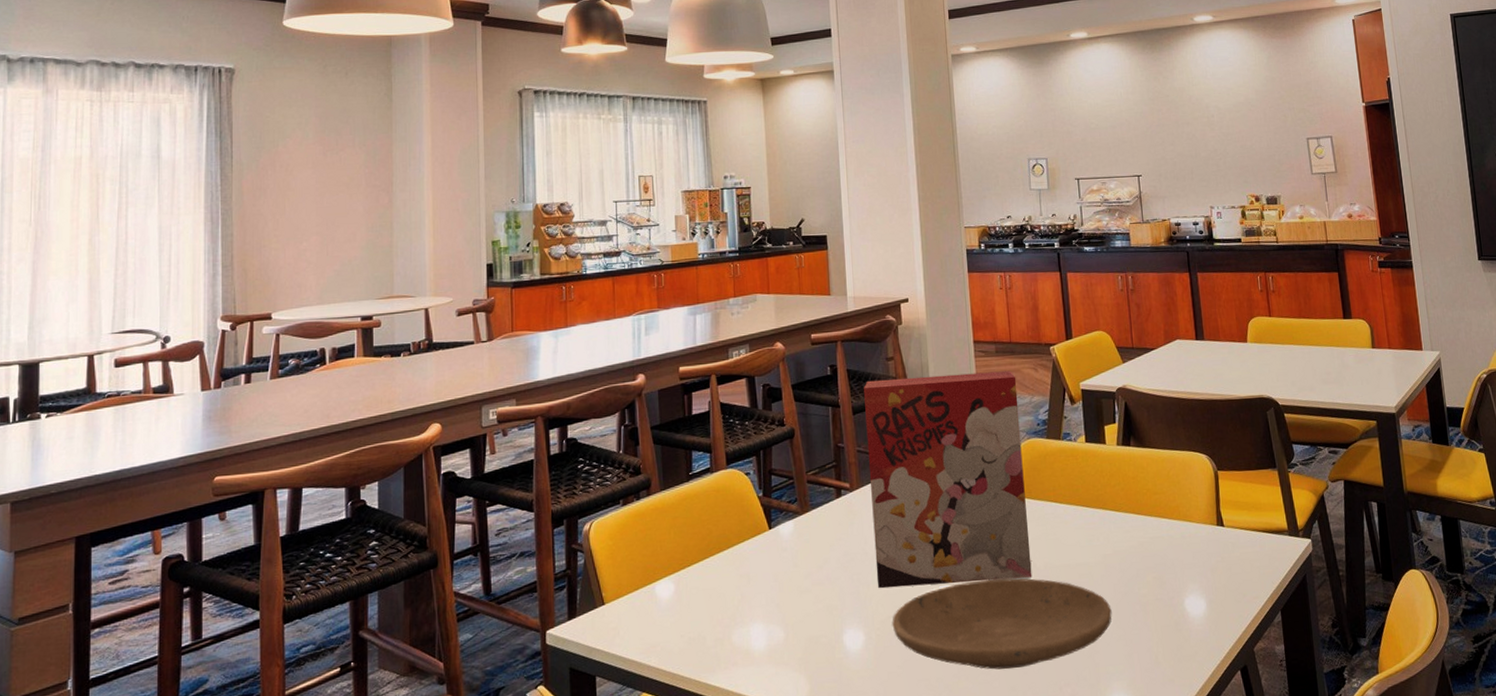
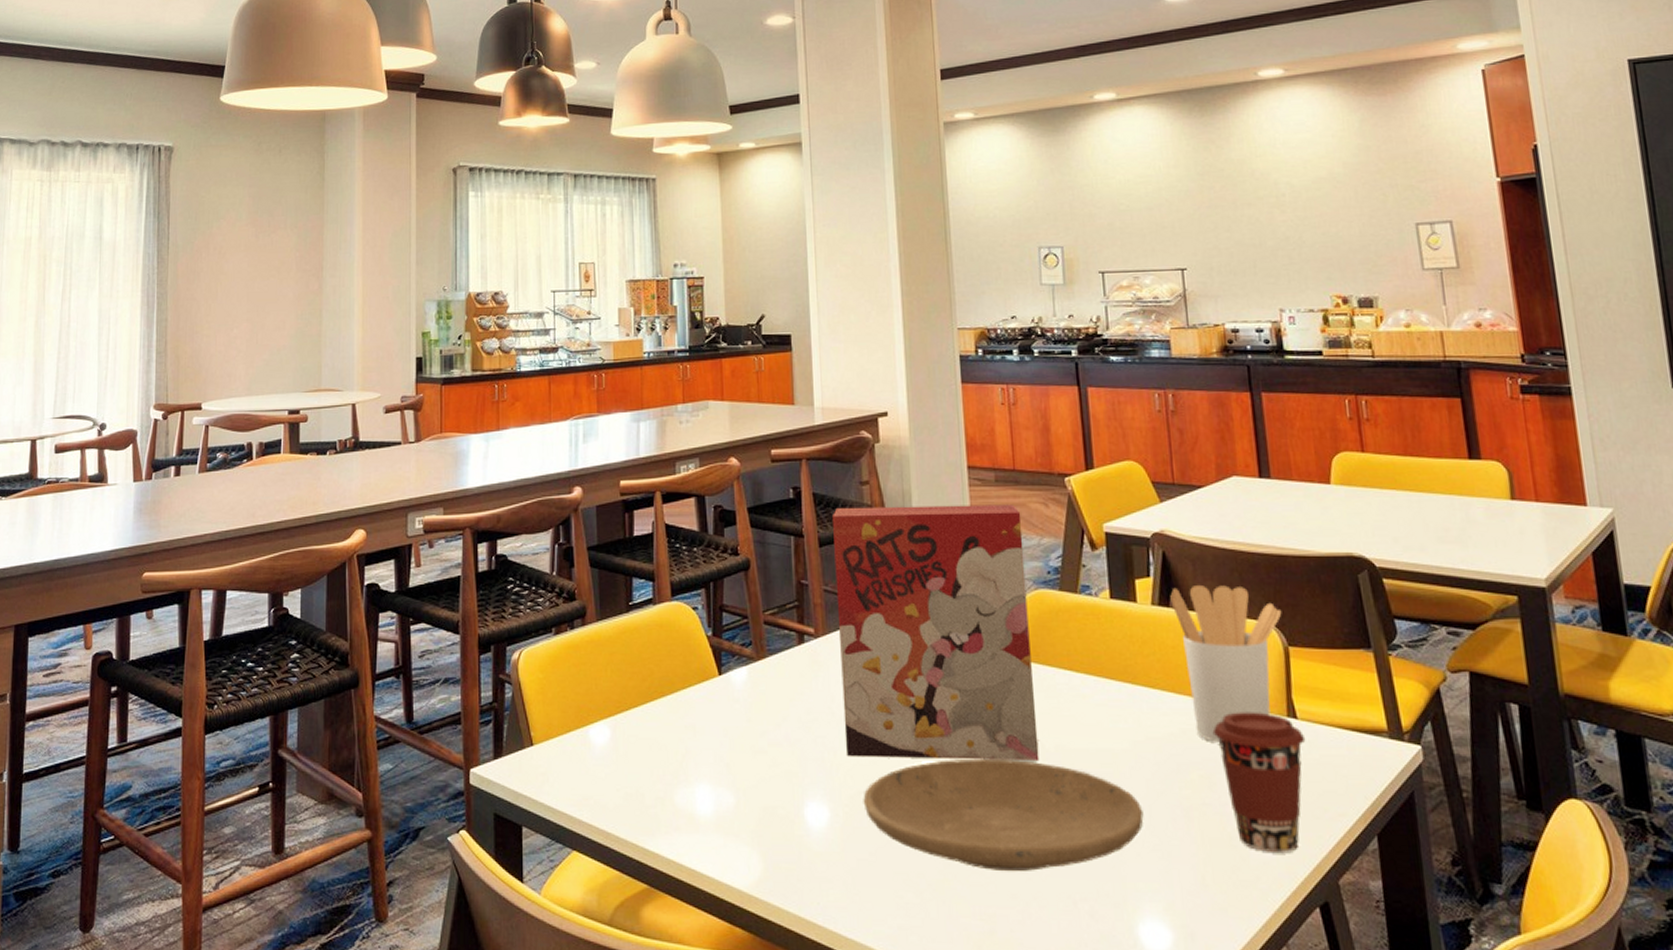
utensil holder: none [1131,426,1213,550] -> present [1170,584,1282,742]
coffee cup: none [1162,523,1230,632] -> present [1212,712,1306,852]

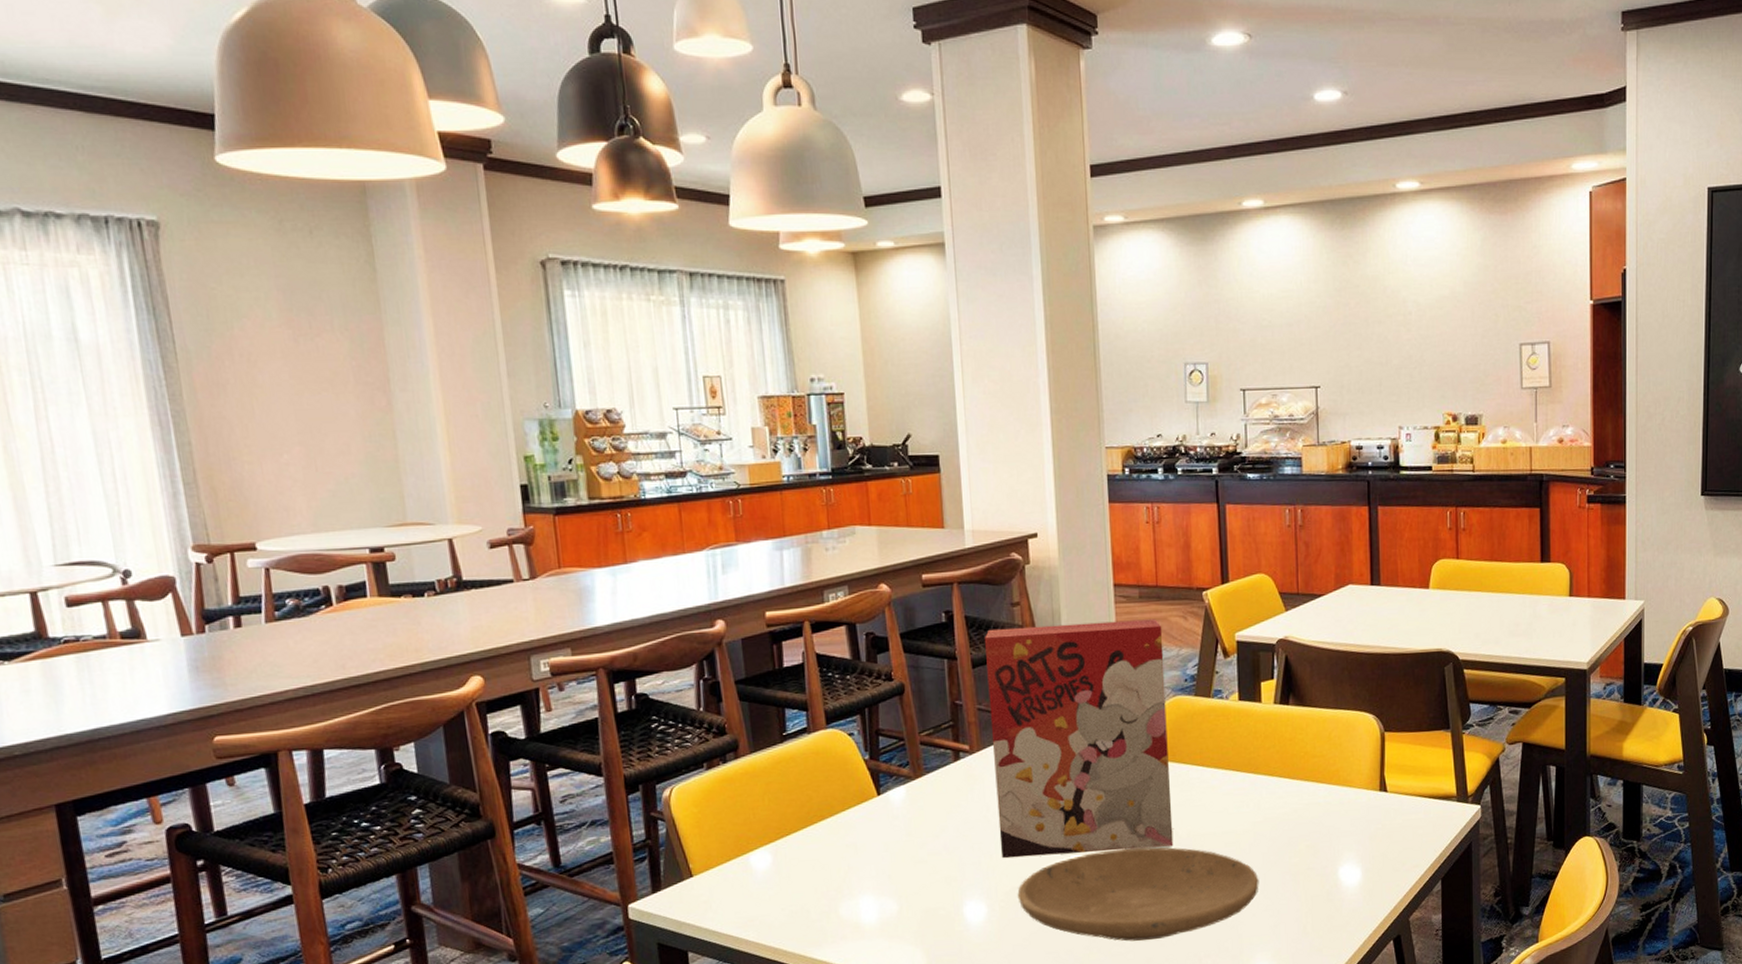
utensil holder: present [1170,584,1282,742] -> none [1290,683,1381,817]
coffee cup: present [1212,712,1306,852] -> none [1319,789,1393,902]

